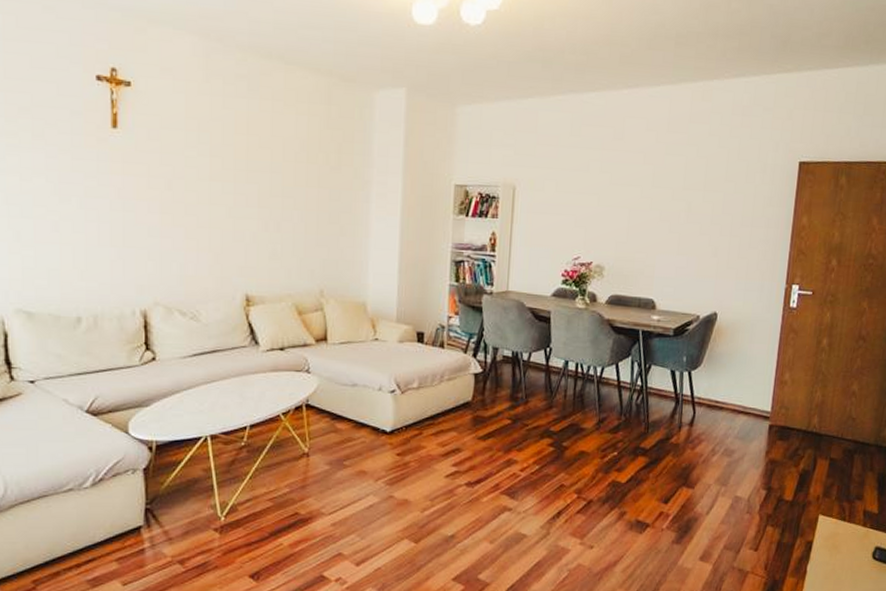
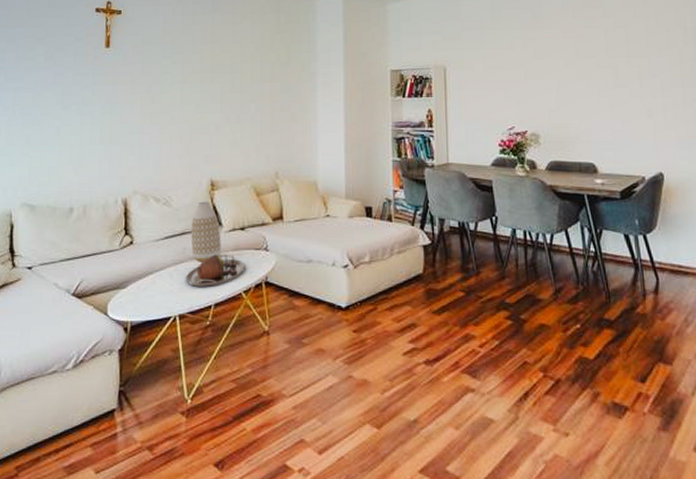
serving tray: none [218,374,285,408] -> present [186,254,246,287]
vase: none [223,317,258,382] -> present [190,201,221,262]

